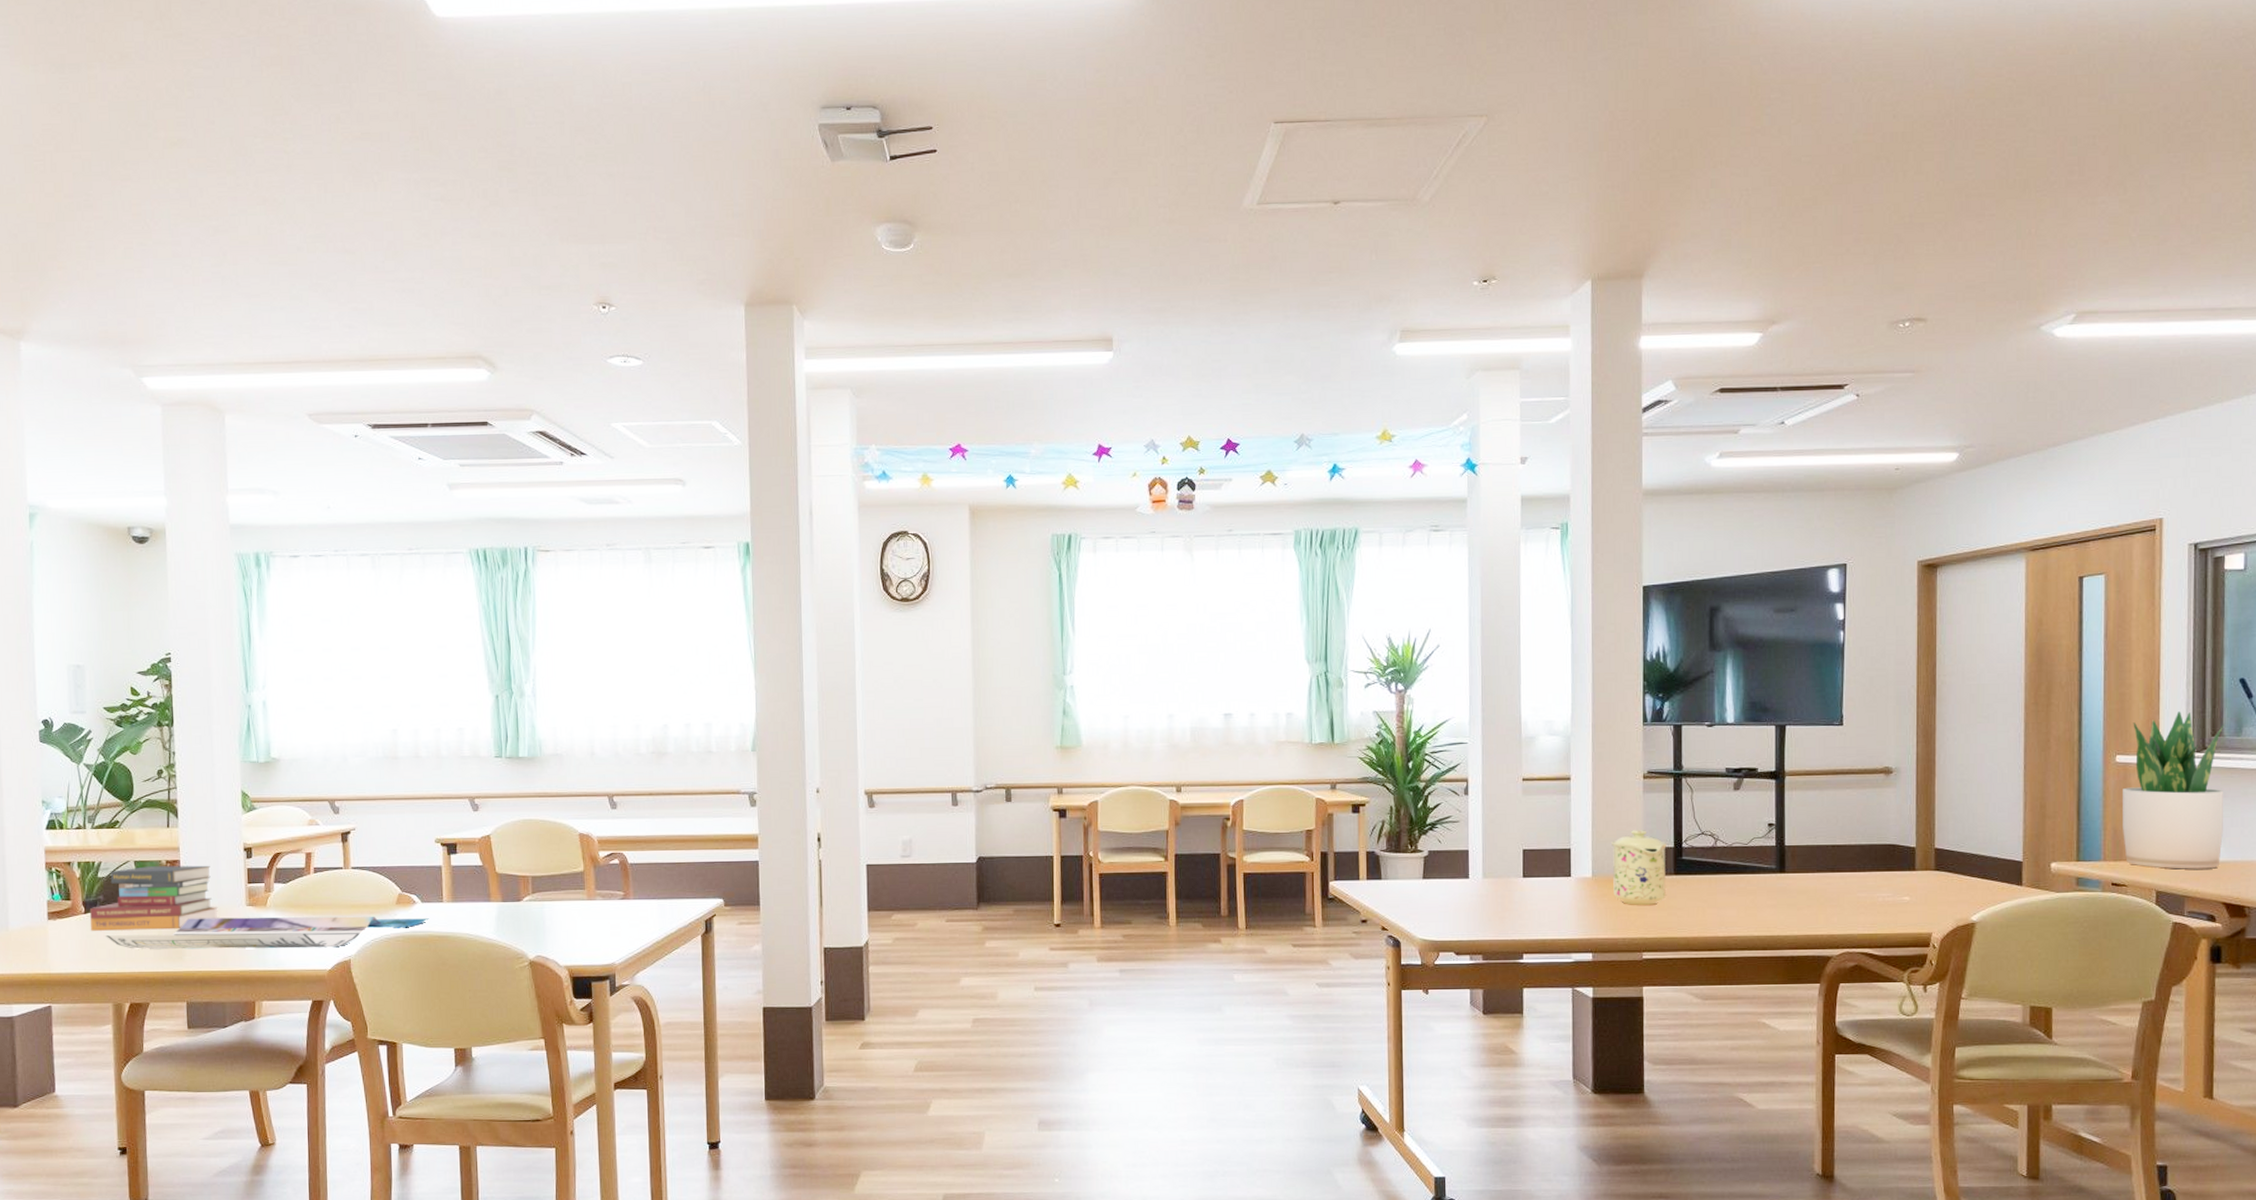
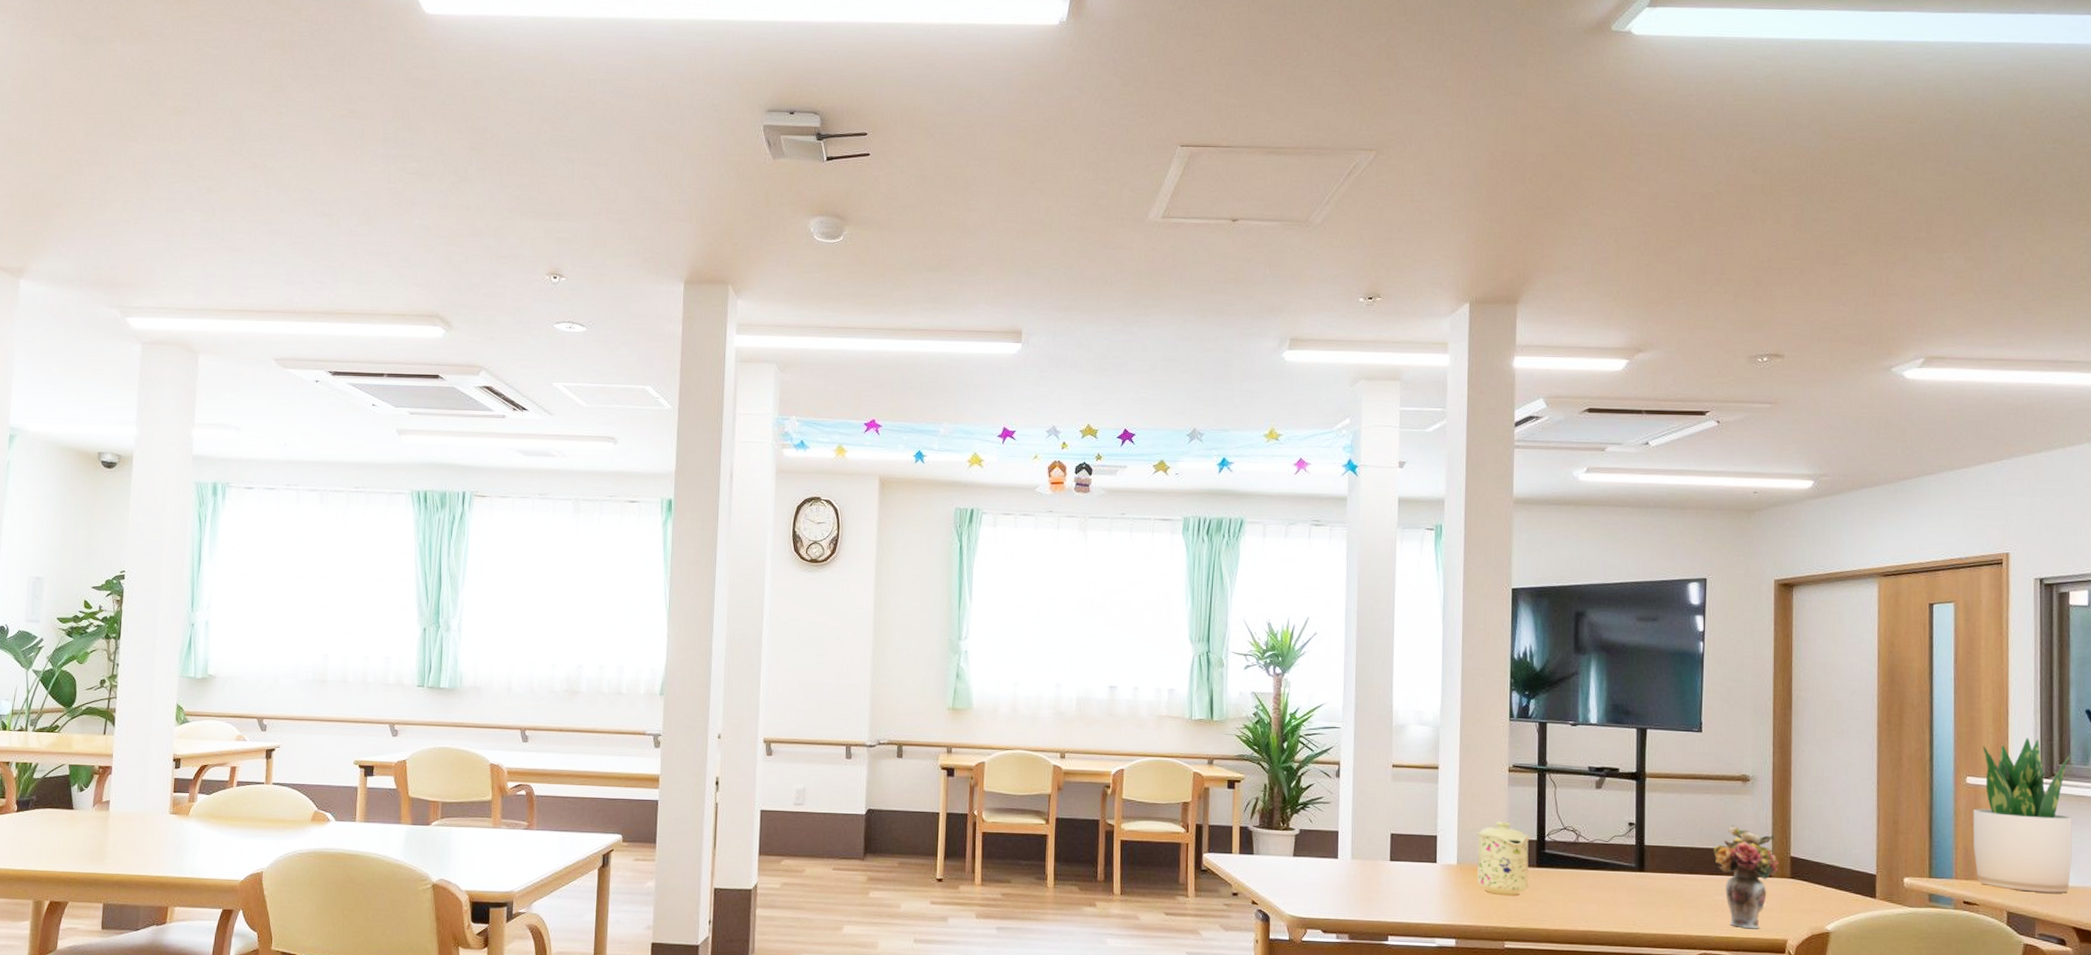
books: present [89,865,218,931] -> none [20,770,143,833]
folded map: present [104,916,429,949] -> none [33,822,341,859]
flower arrangement: none [1855,819,1923,925] -> present [1713,824,1779,929]

